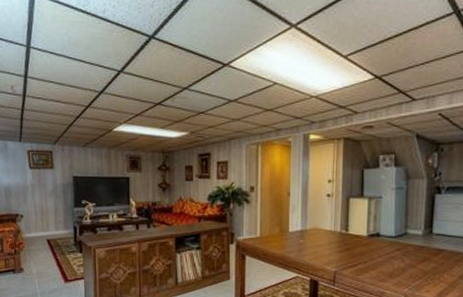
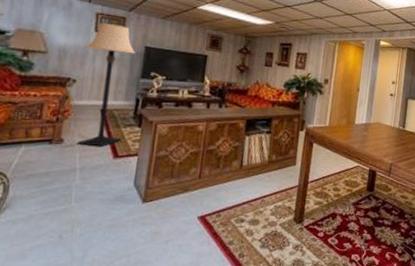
lamp: none [24,159,68,274] -> present [77,23,135,147]

